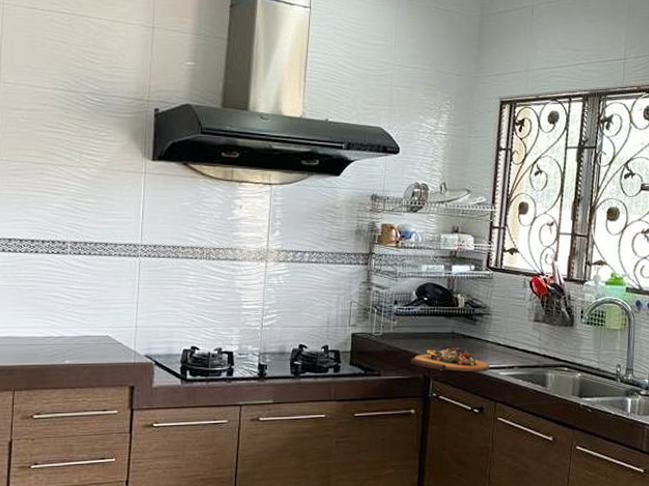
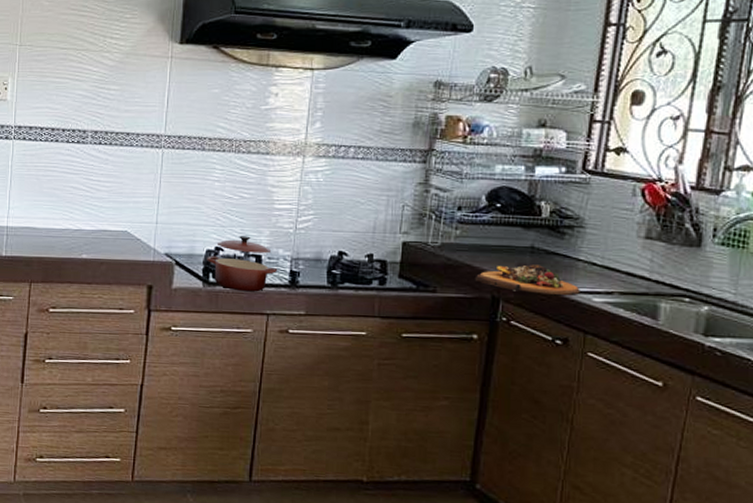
saucepan: none [184,335,248,386] -> present [207,236,278,292]

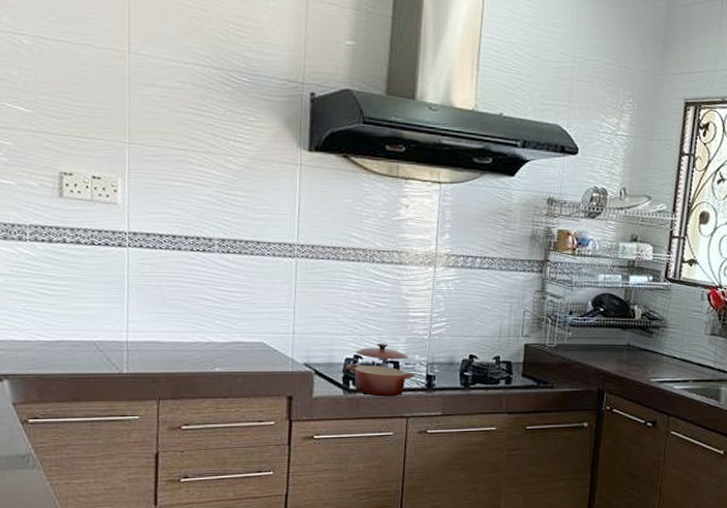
cutting board: present [474,264,580,295] -> none [584,360,665,385]

